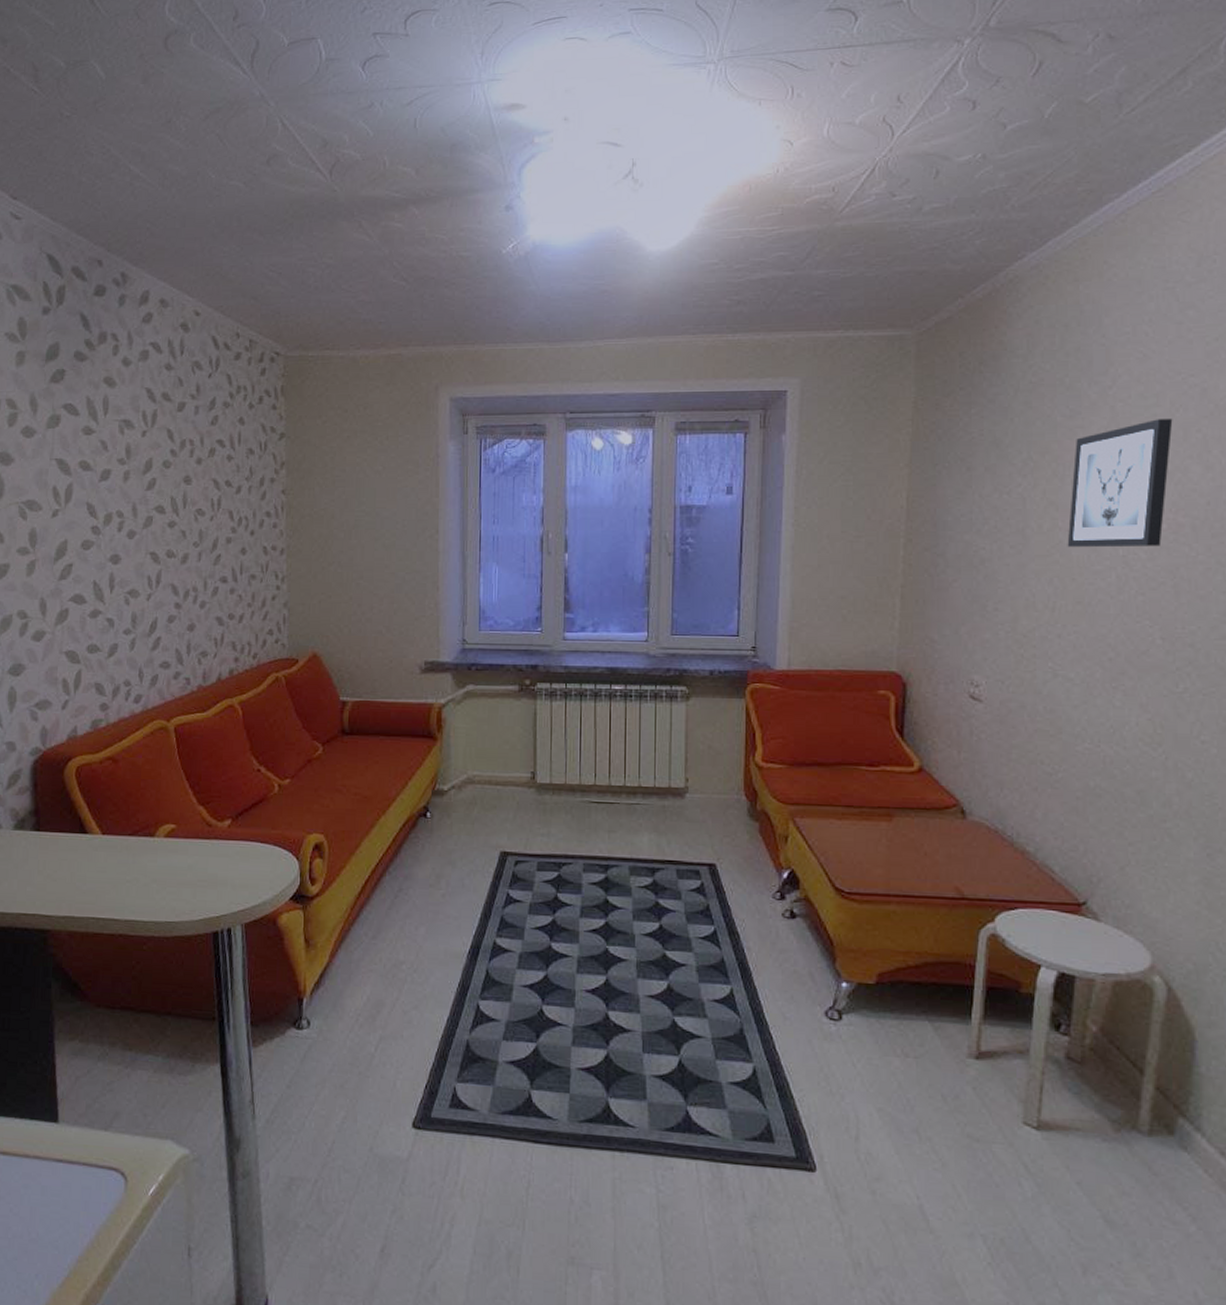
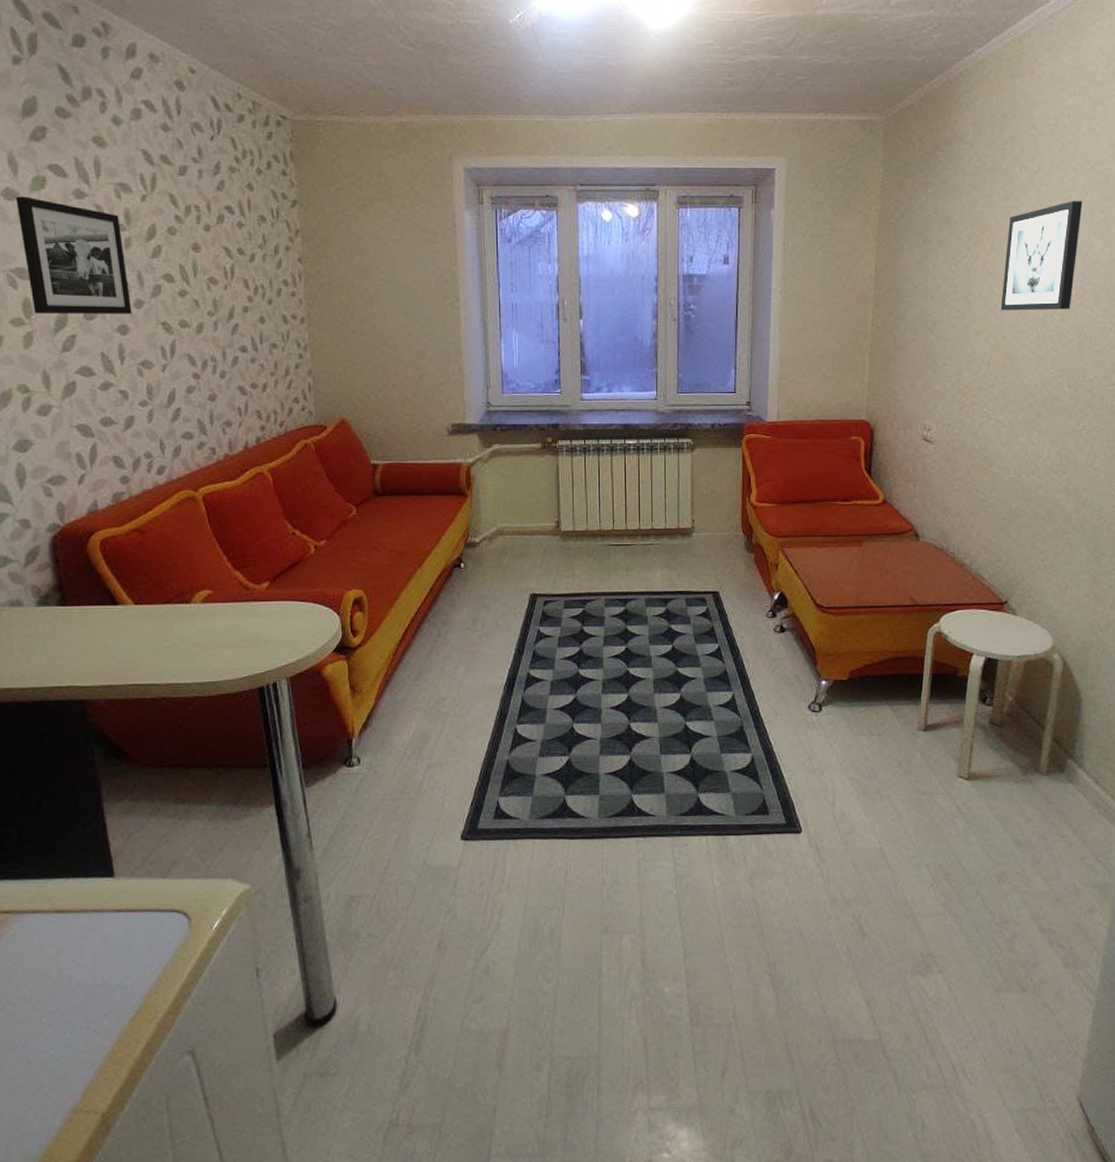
picture frame: none [33,434,125,544] -> present [16,196,132,314]

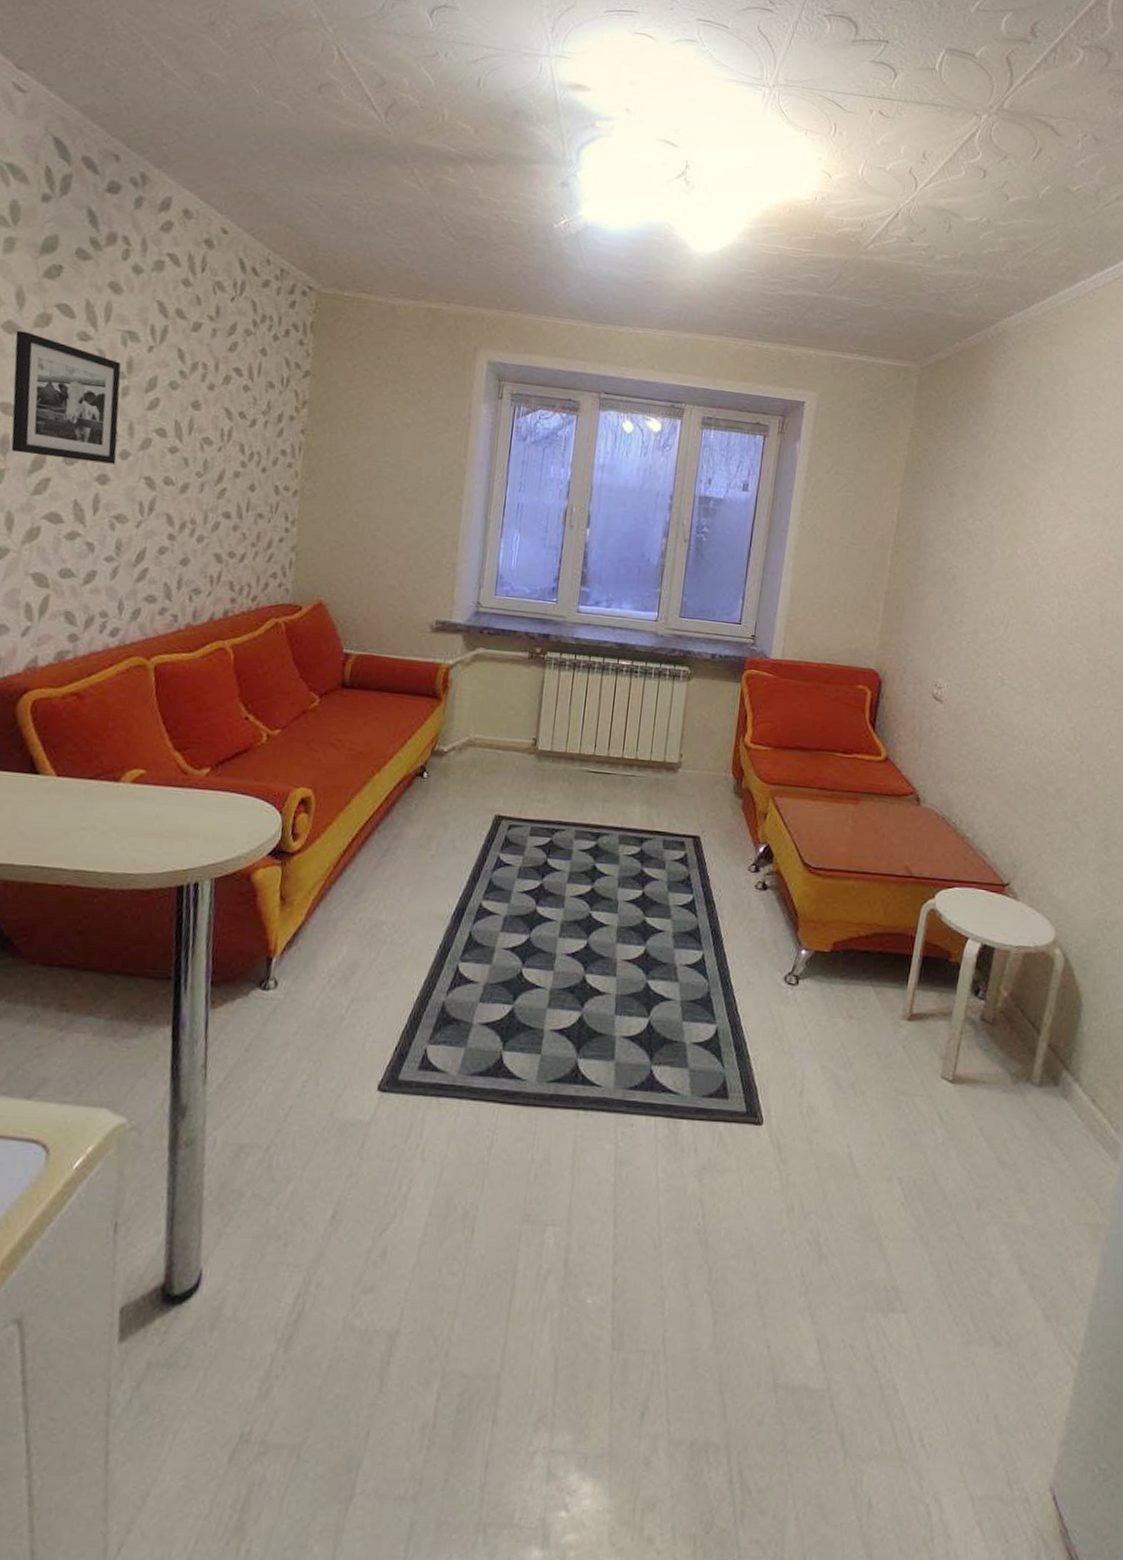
wall art: present [1000,201,1083,311] -> none [1022,471,1113,581]

